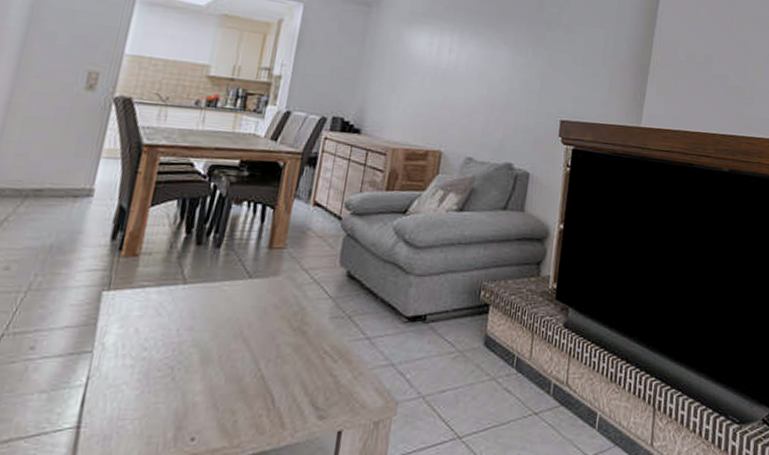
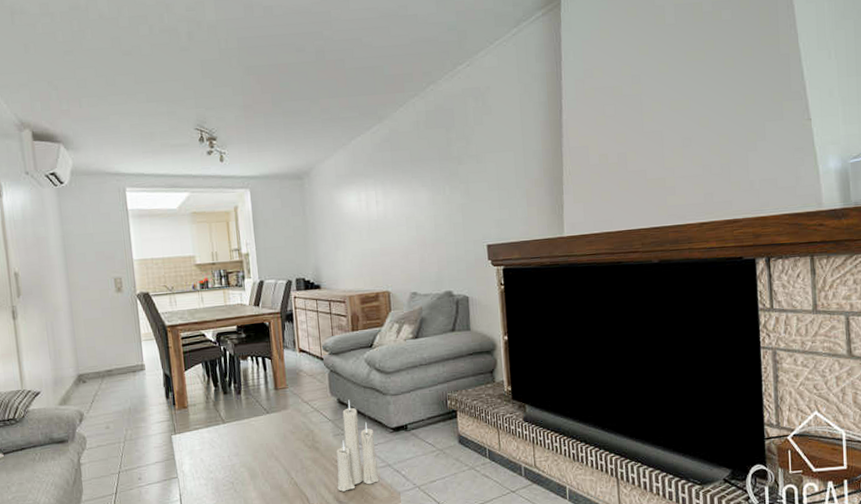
candle: none [317,274,384,394] -> present [336,399,380,492]

